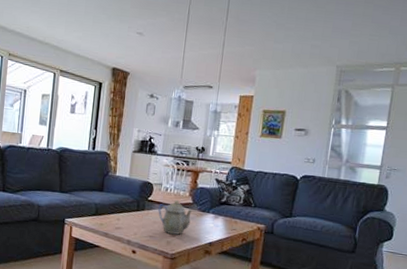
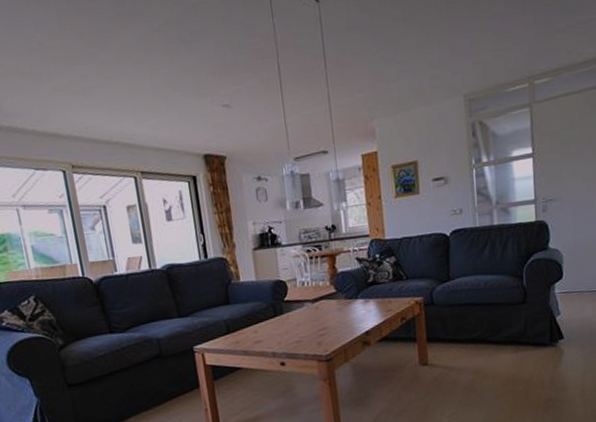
teapot: present [158,200,193,235] -> none [298,293,339,334]

